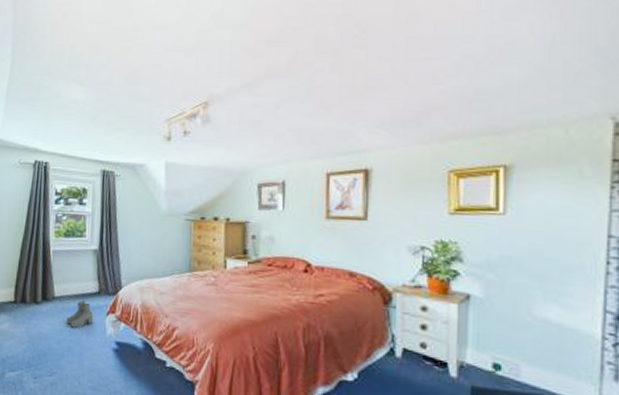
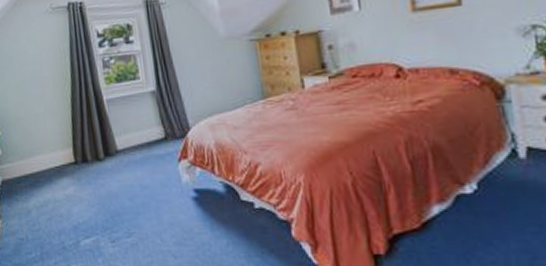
boots: present [66,300,94,329] -> none [135,150,166,181]

